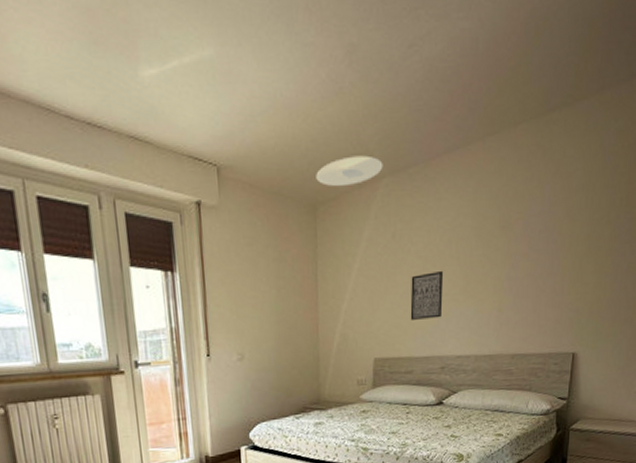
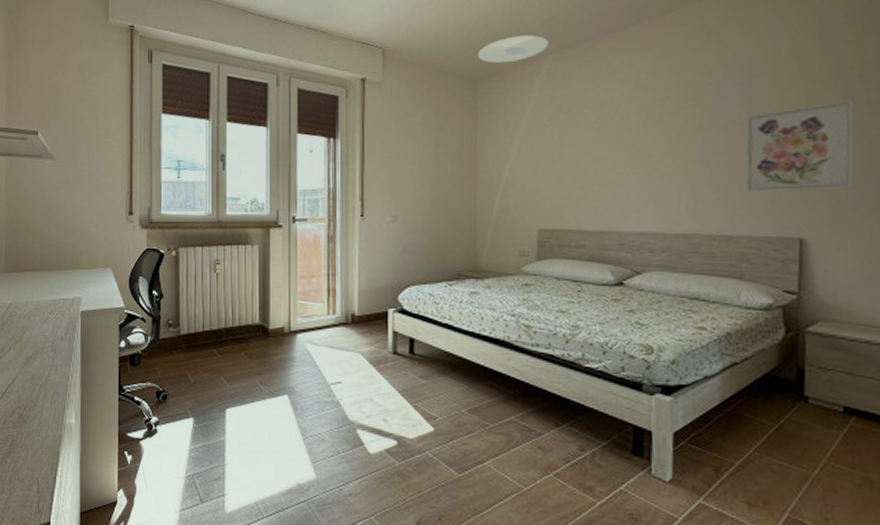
wall art: present [410,270,444,320] -> none [581,142,621,192]
wall art: none [539,229,620,314] -> present [746,100,854,192]

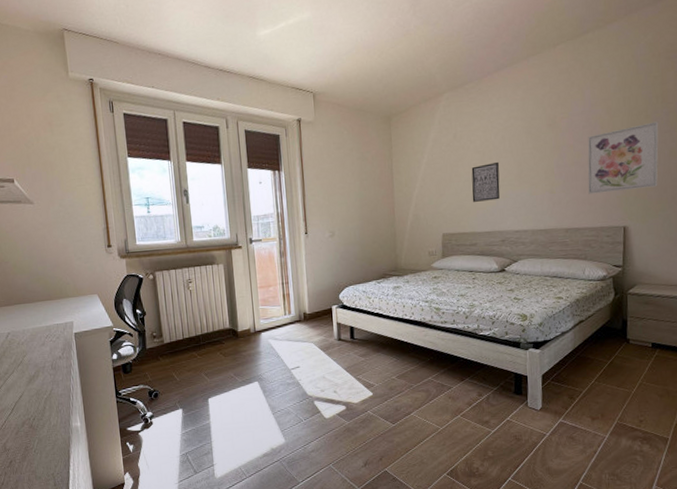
ceiling light: present [478,35,549,64] -> none [389,77,444,102]
wall art: none [581,142,621,192] -> present [471,161,500,202]

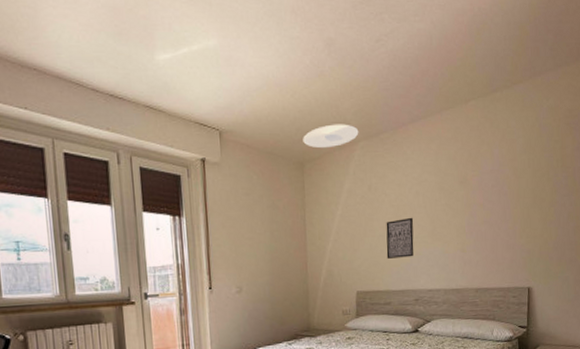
ceiling light: none [389,77,444,102] -> present [303,124,359,149]
wall art: present [587,121,659,194] -> none [496,185,559,254]

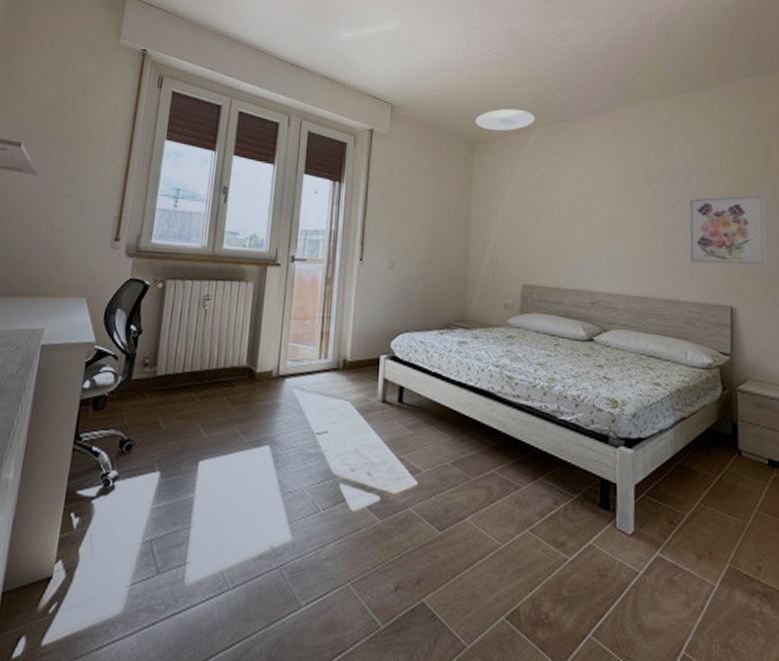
wall art: present [386,217,414,259] -> none [559,210,592,254]
wall art: none [496,185,559,254] -> present [689,194,767,266]

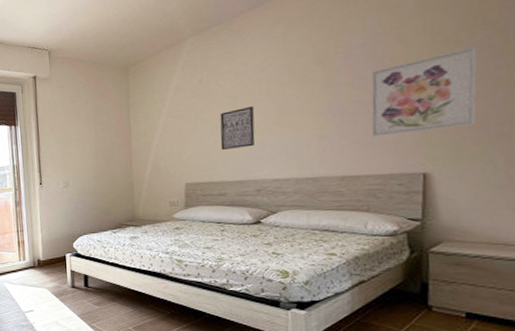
ceiling light: present [475,108,535,131] -> none [127,23,188,52]
wall art: none [559,210,592,254] -> present [220,105,255,150]

